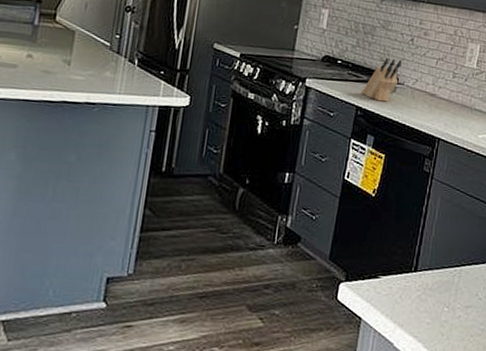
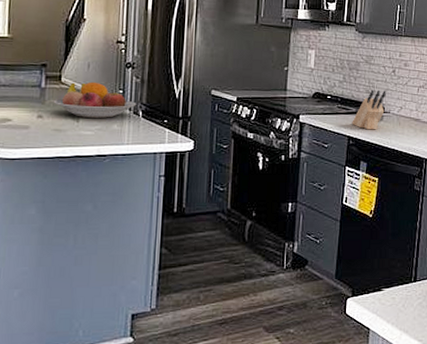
fruit bowl: none [45,22,133,64] -> present [53,81,137,118]

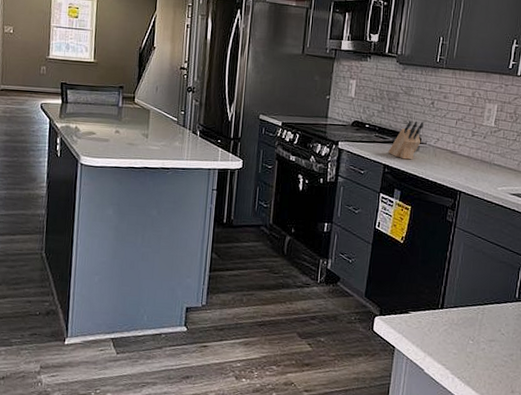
fruit bowl: present [53,81,137,118] -> none [128,103,195,136]

